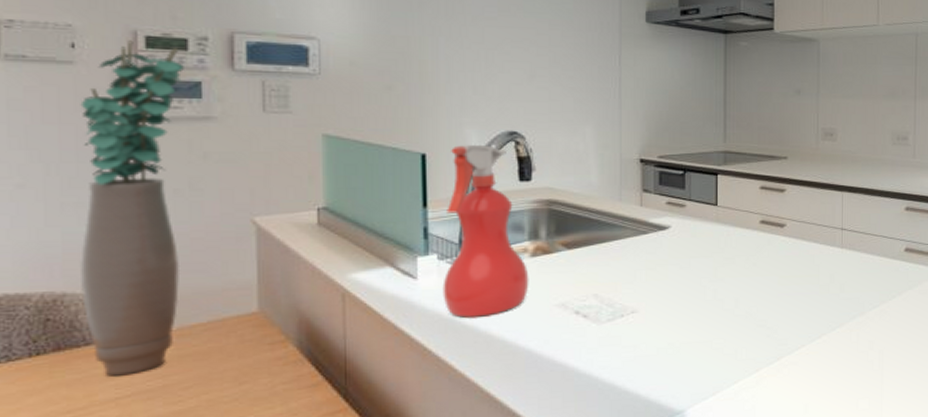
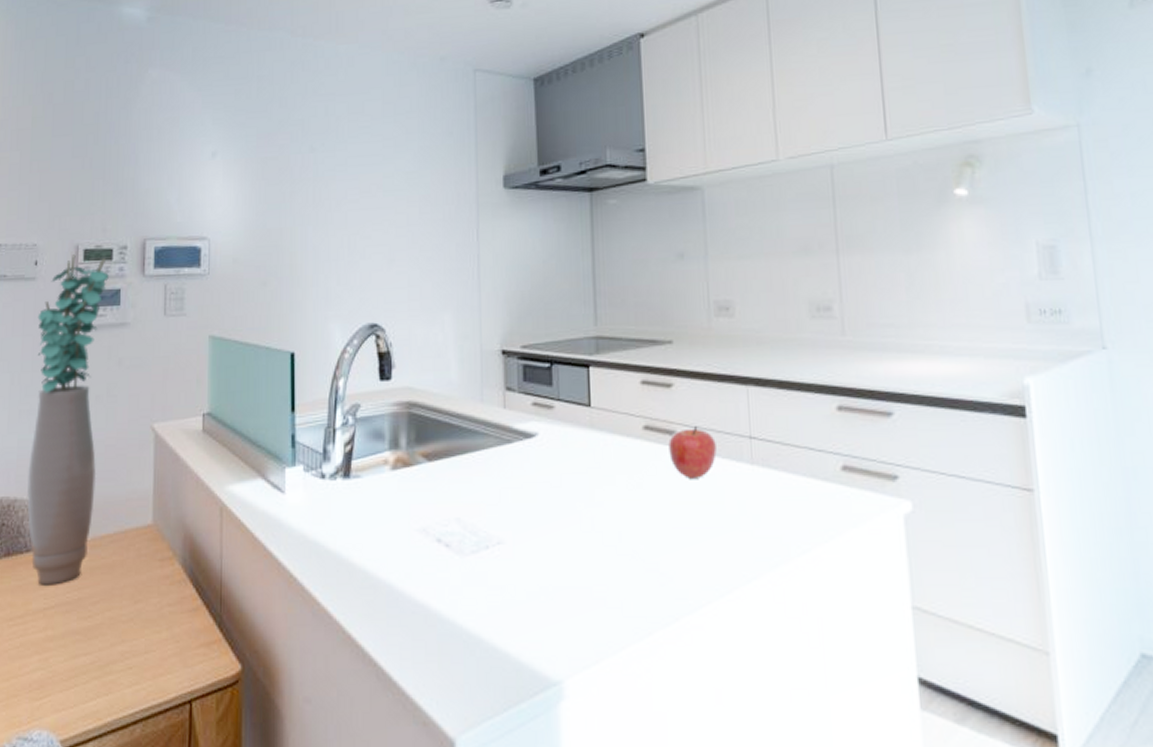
spray bottle: present [442,144,529,318] -> none [308,340,390,540]
fruit: none [779,221,816,259] -> present [668,426,717,479]

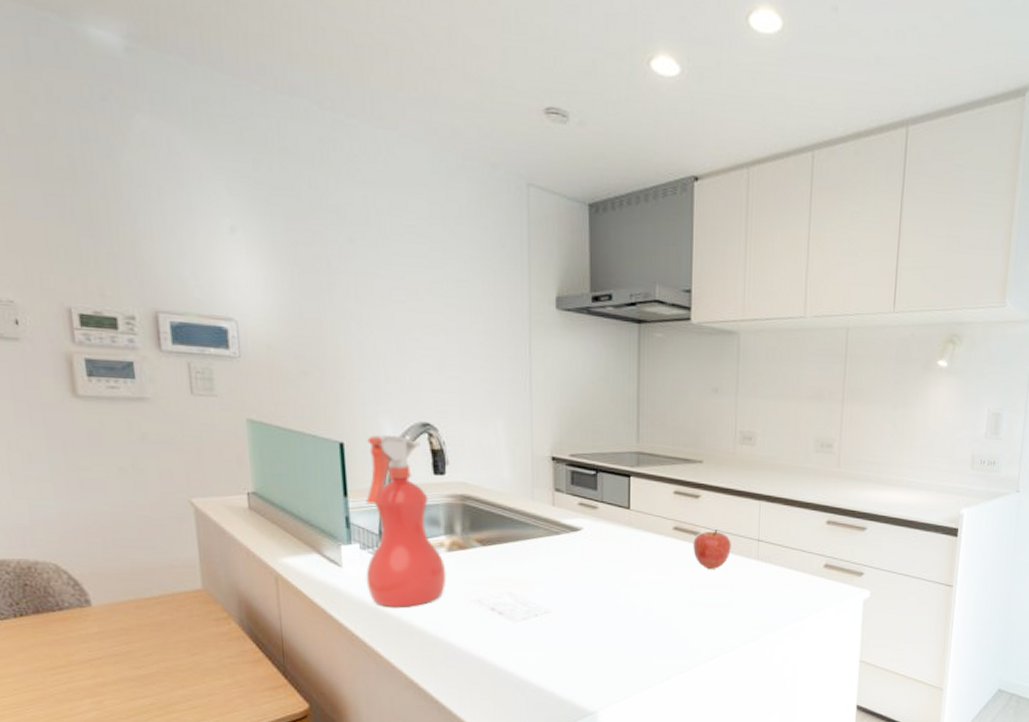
vase: present [27,254,109,585] -> none [29,318,133,640]
spray bottle: none [308,340,390,540] -> present [366,434,447,607]

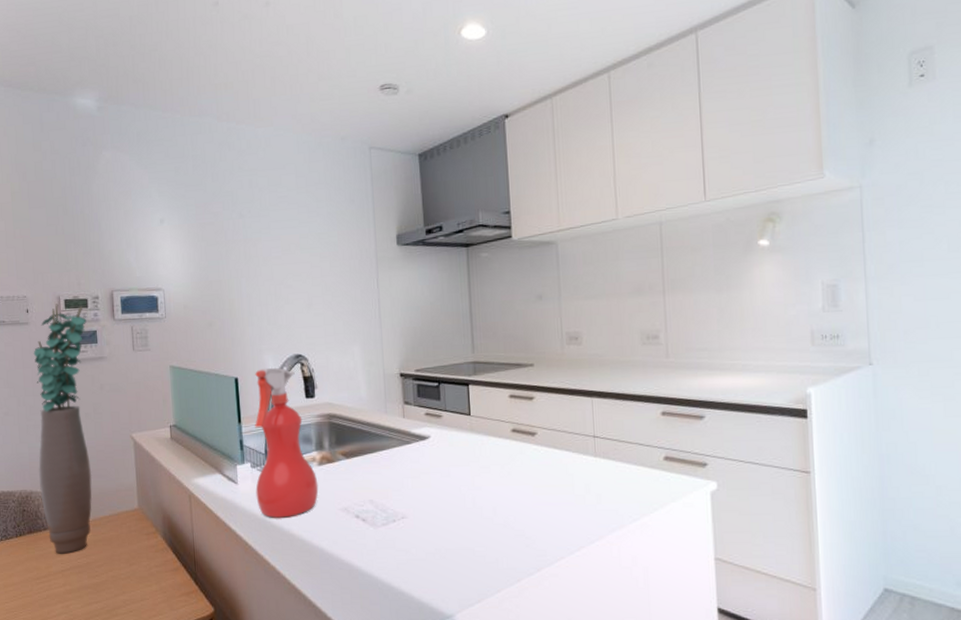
vase: none [29,318,133,640] -> present [33,304,92,554]
fruit: present [693,530,731,569] -> none [531,429,568,468]

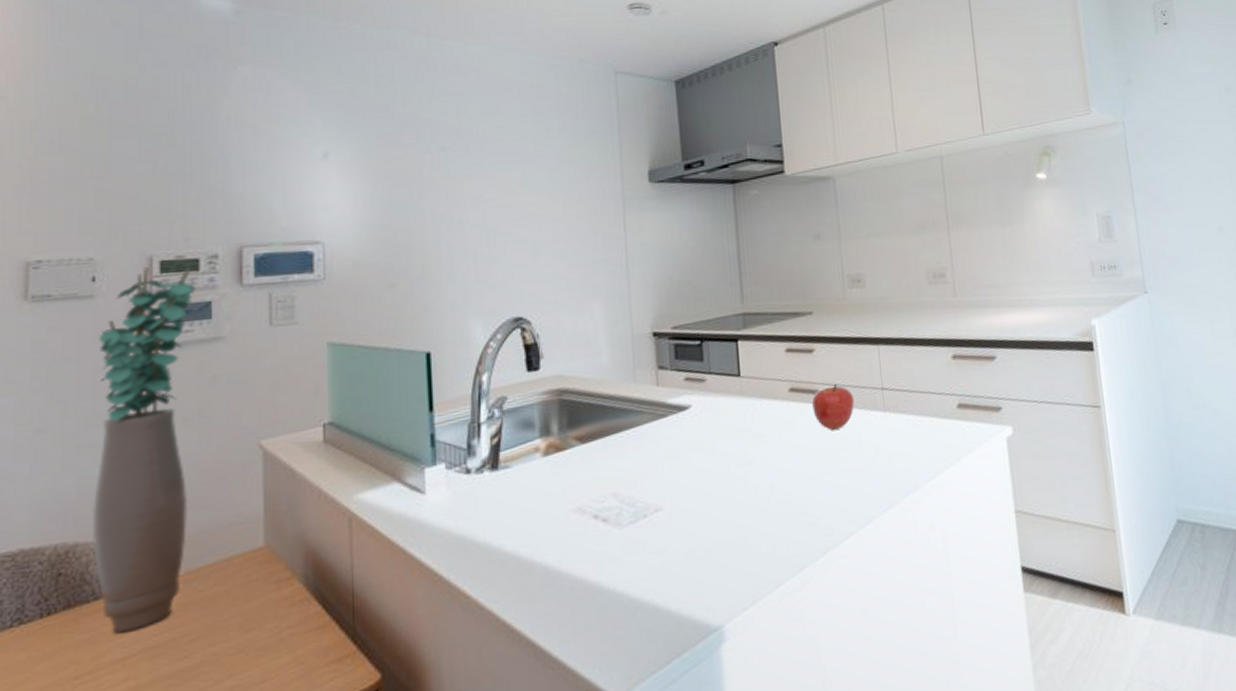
spray bottle: present [255,367,319,518] -> none [452,335,543,534]
fruit: none [531,429,568,468] -> present [812,384,854,430]

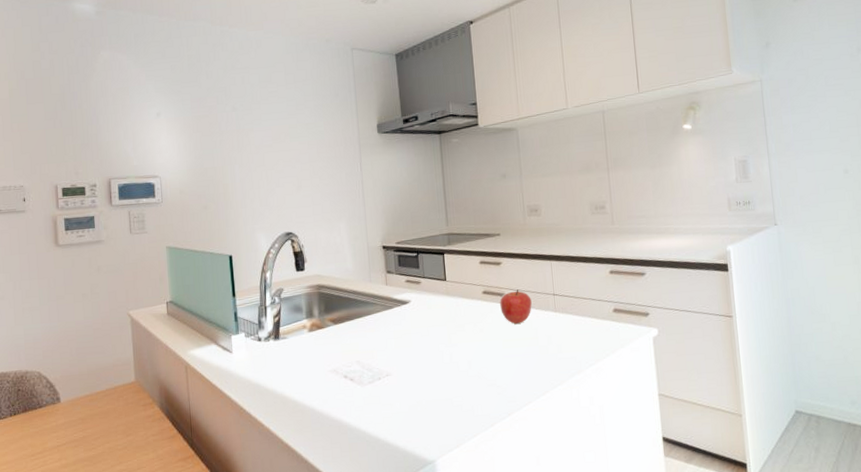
vase: present [91,267,195,634] -> none [30,192,89,430]

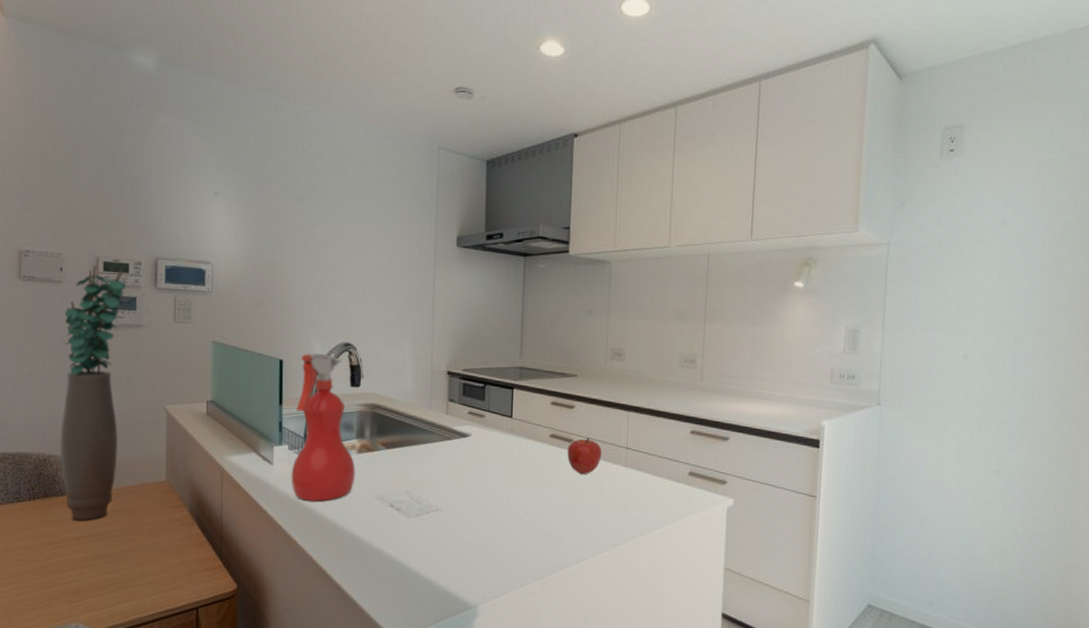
vase: none [30,192,89,430] -> present [59,265,126,521]
spray bottle: none [248,245,309,383] -> present [291,352,356,502]

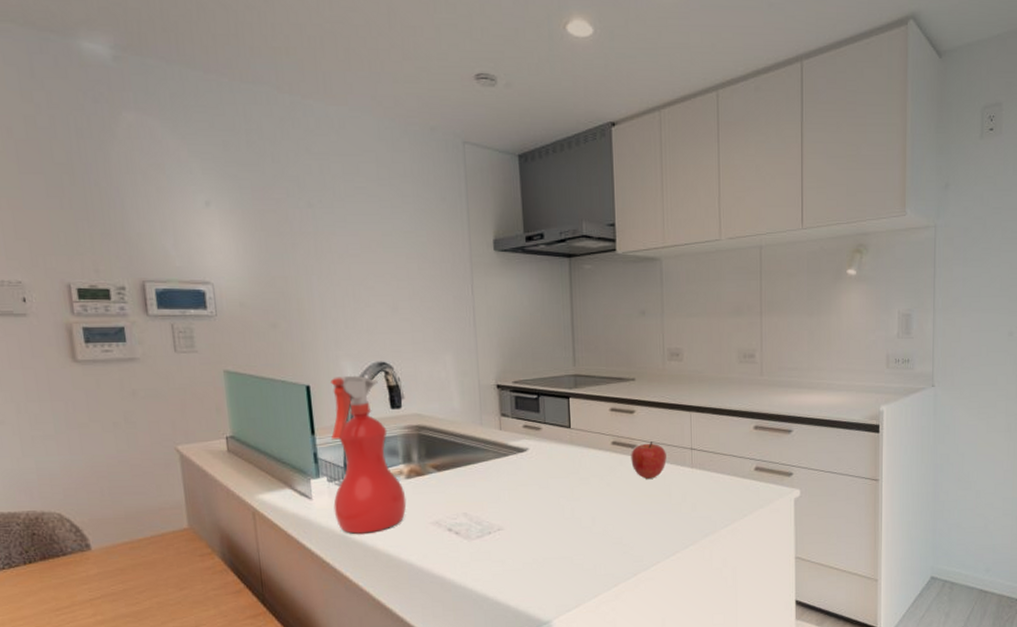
vase: present [59,265,126,521] -> none [35,293,127,581]

